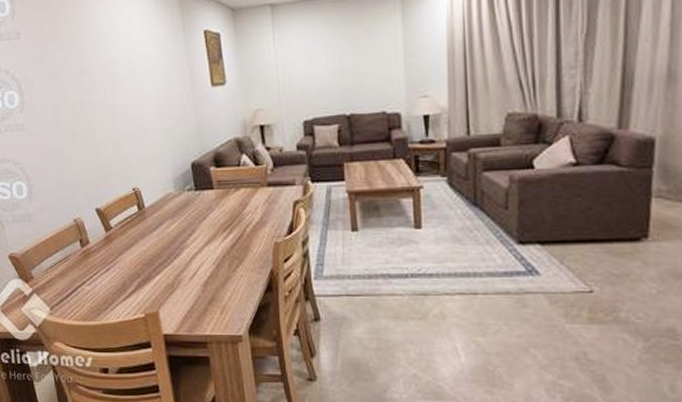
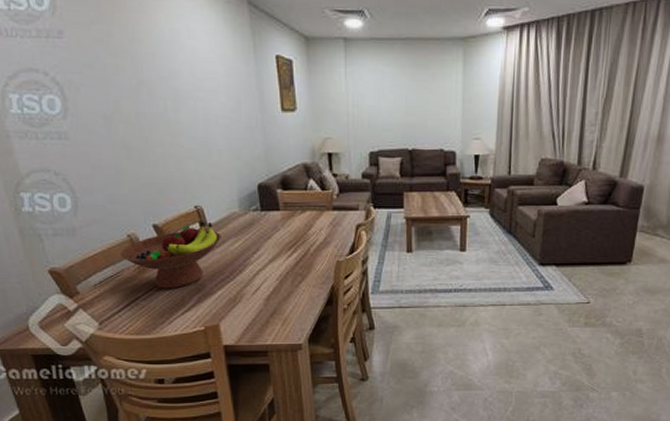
fruit bowl: none [68,203,158,274] -> present [120,221,221,289]

